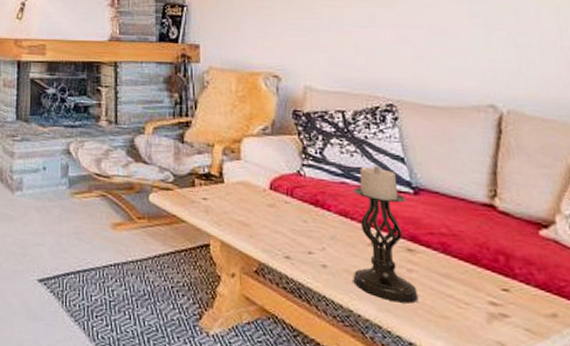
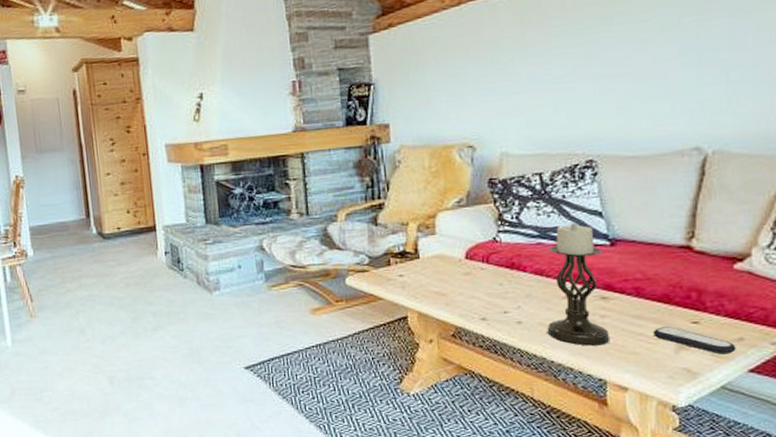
remote control: none [462,290,551,331] -> present [653,326,736,355]

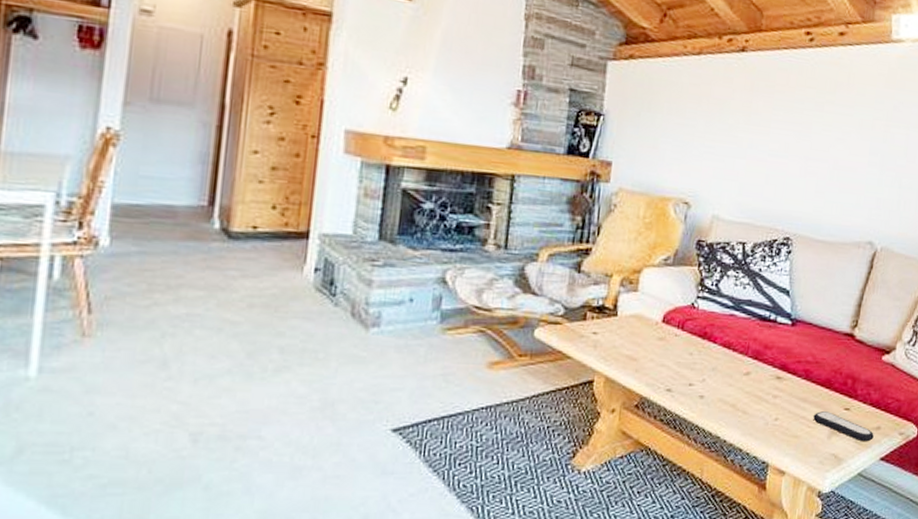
candle holder: present [547,223,610,346] -> none [725,298,784,427]

